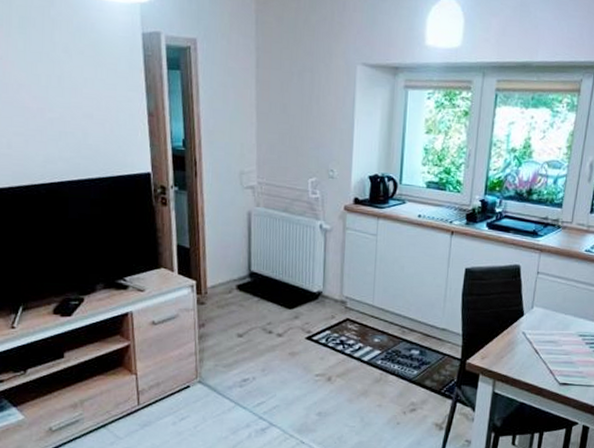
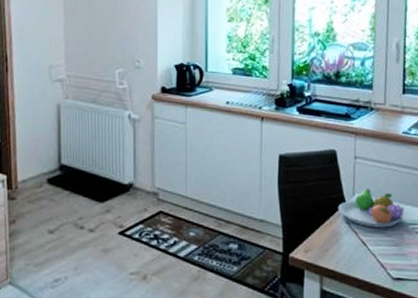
fruit bowl: none [516,301,578,338] -> present [338,188,405,228]

